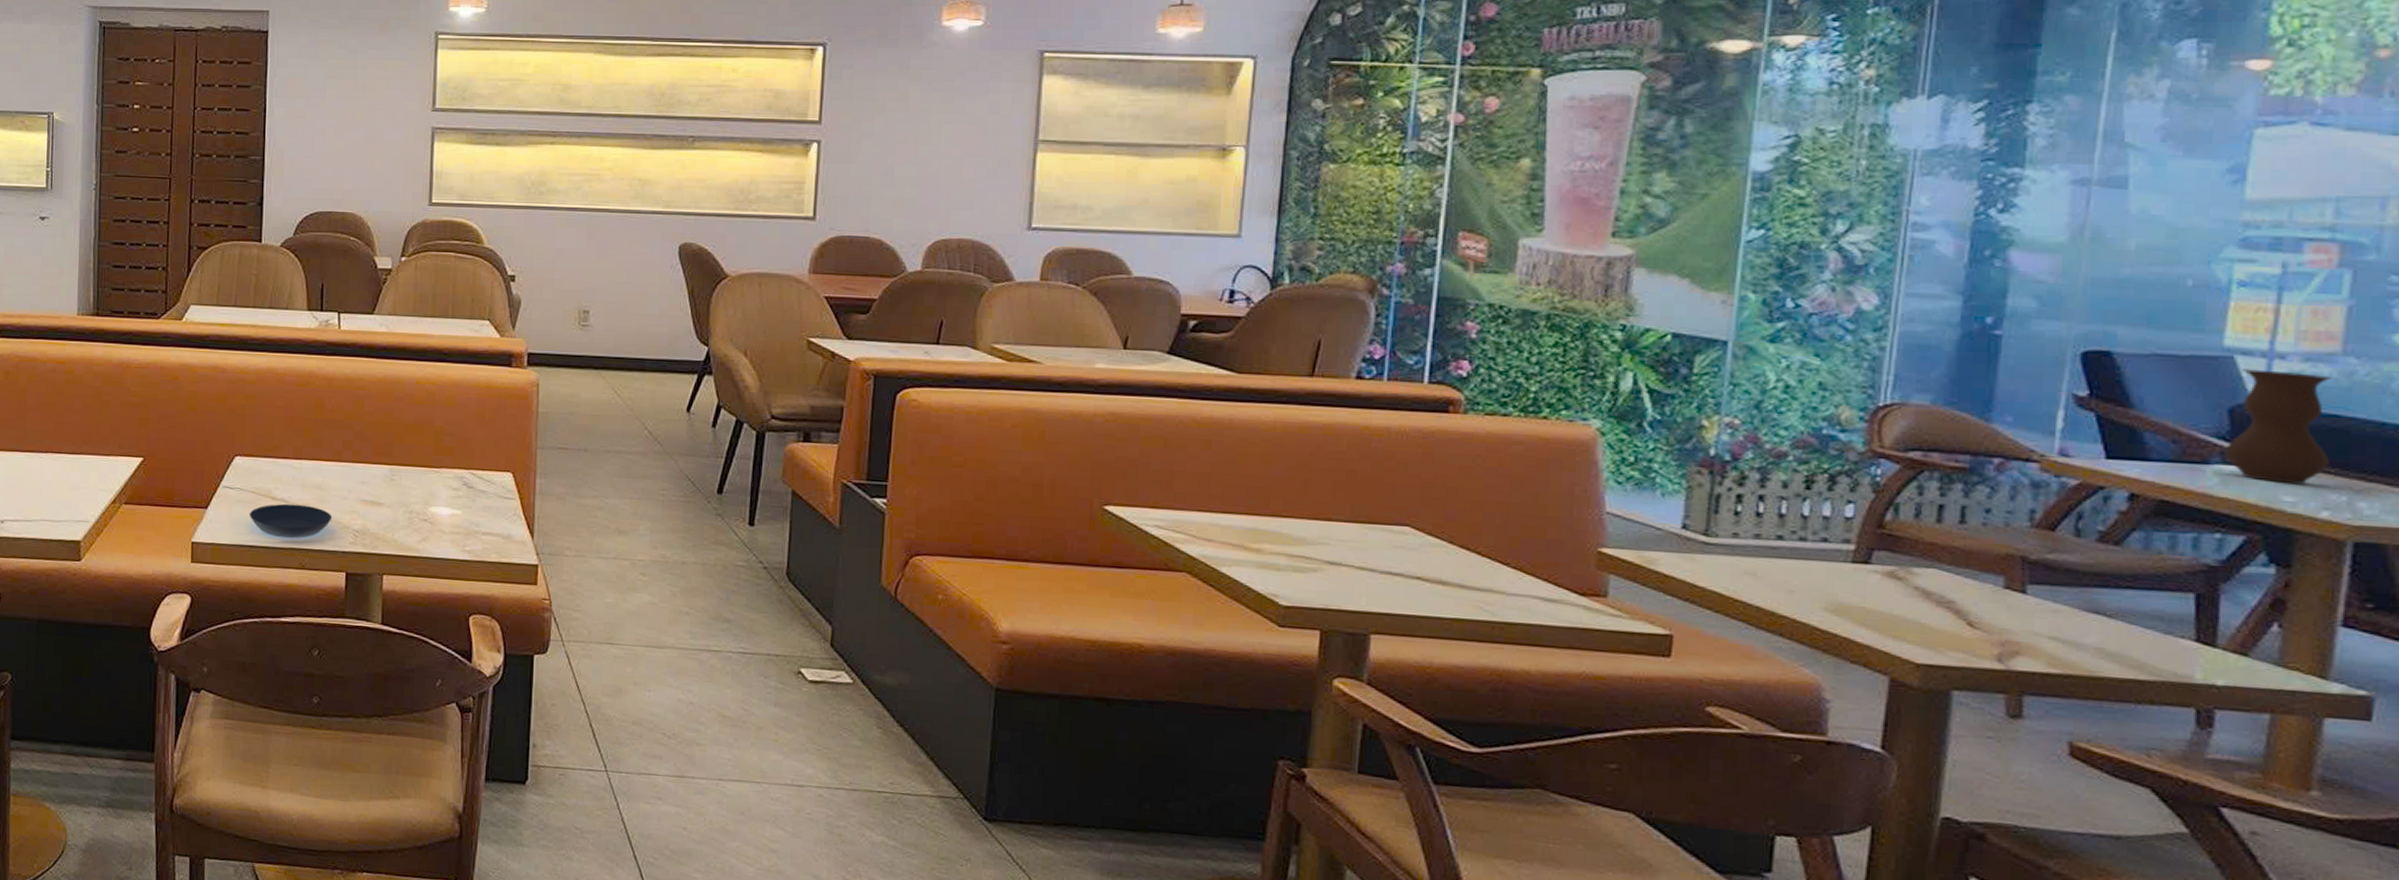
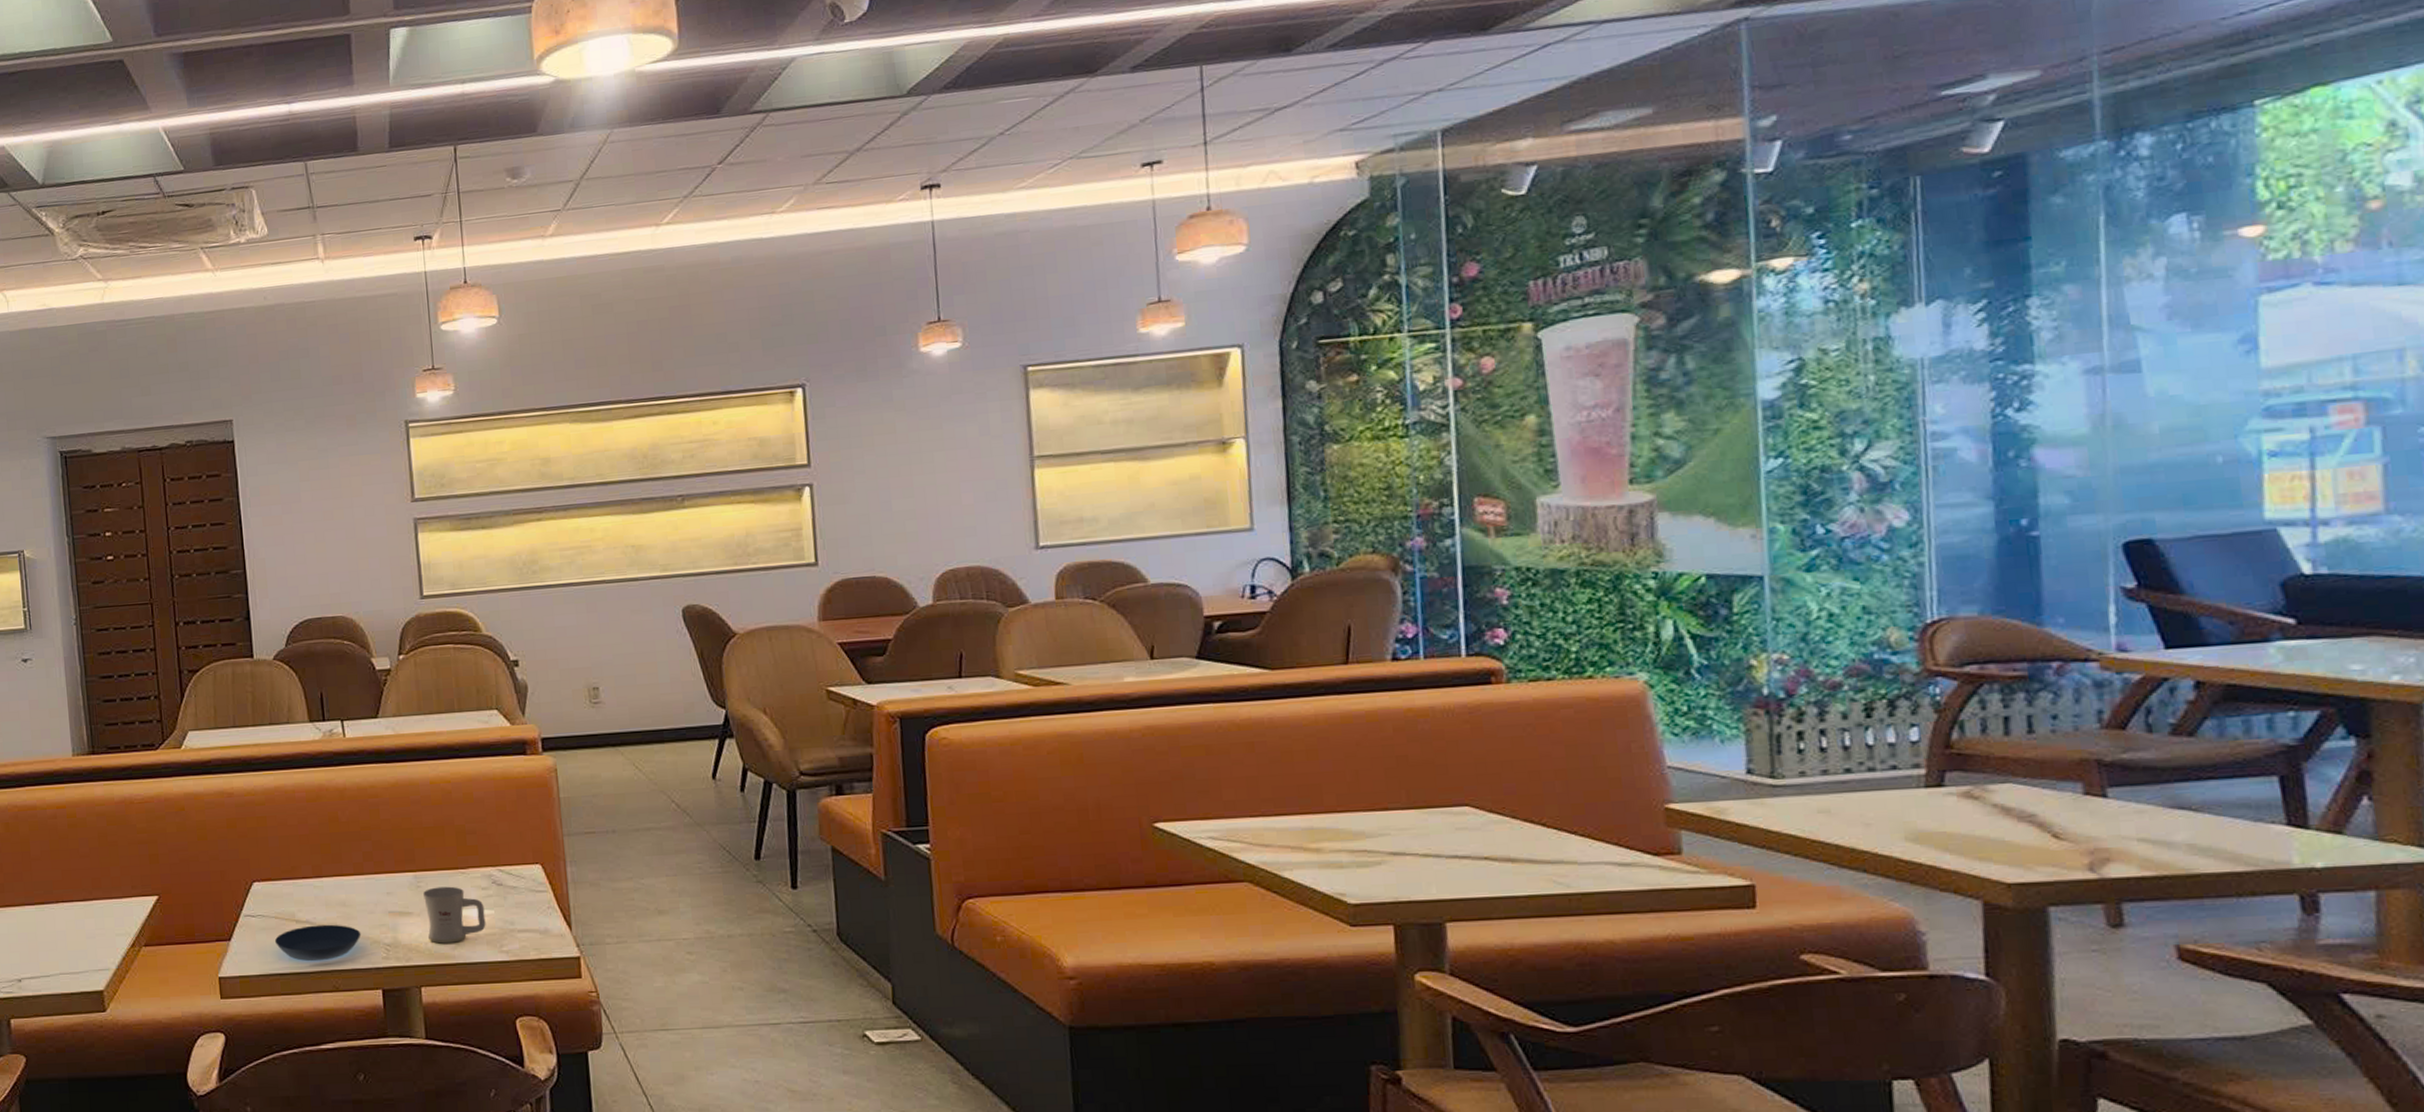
mug: none [396,482,453,537] -> present [423,886,486,944]
vase: present [2224,369,2332,485] -> none [2283,536,2391,652]

